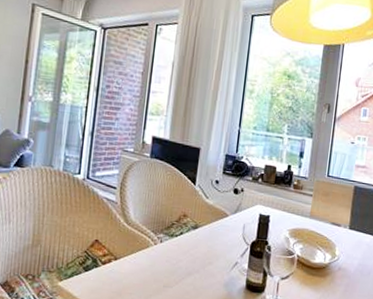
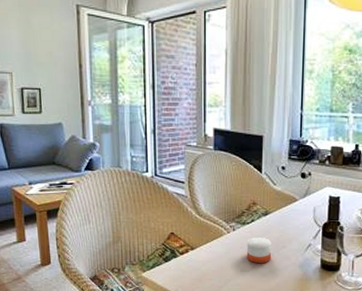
candle: none [171,250,199,280] -> present [246,236,272,264]

